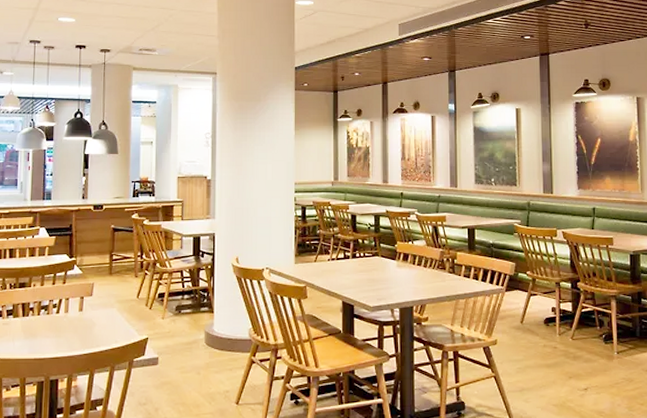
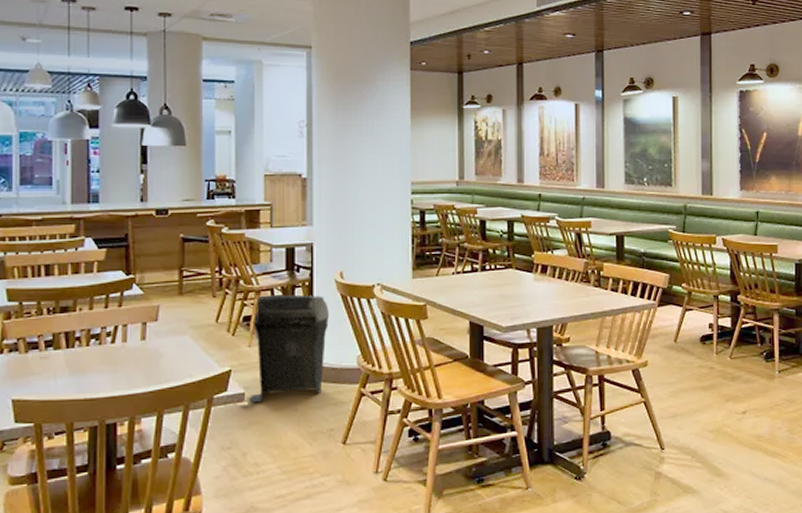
trash can: none [160,276,226,368] -> present [248,294,329,405]

